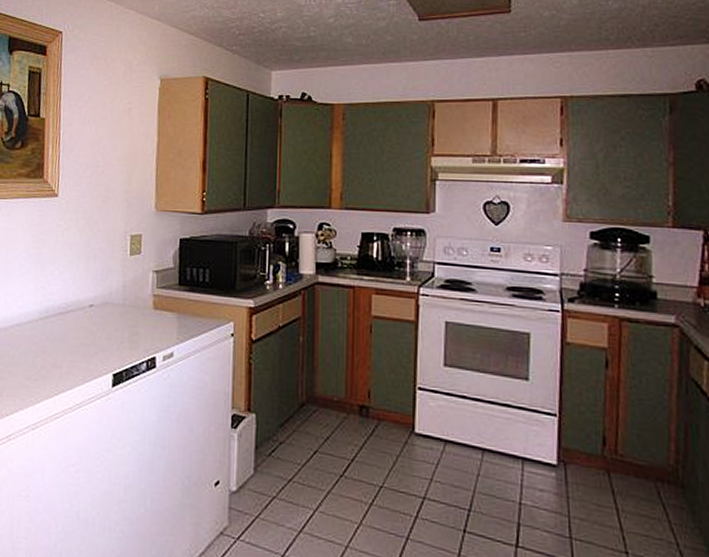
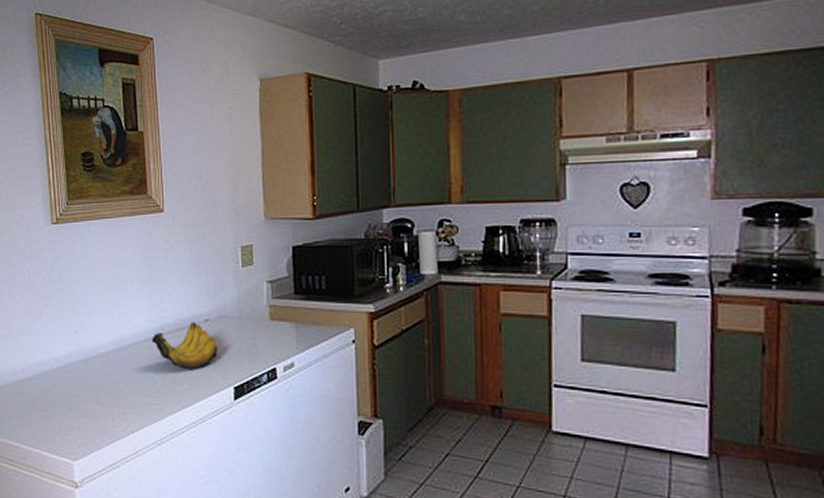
banana bunch: none [34,306,101,355] -> present [151,322,218,370]

